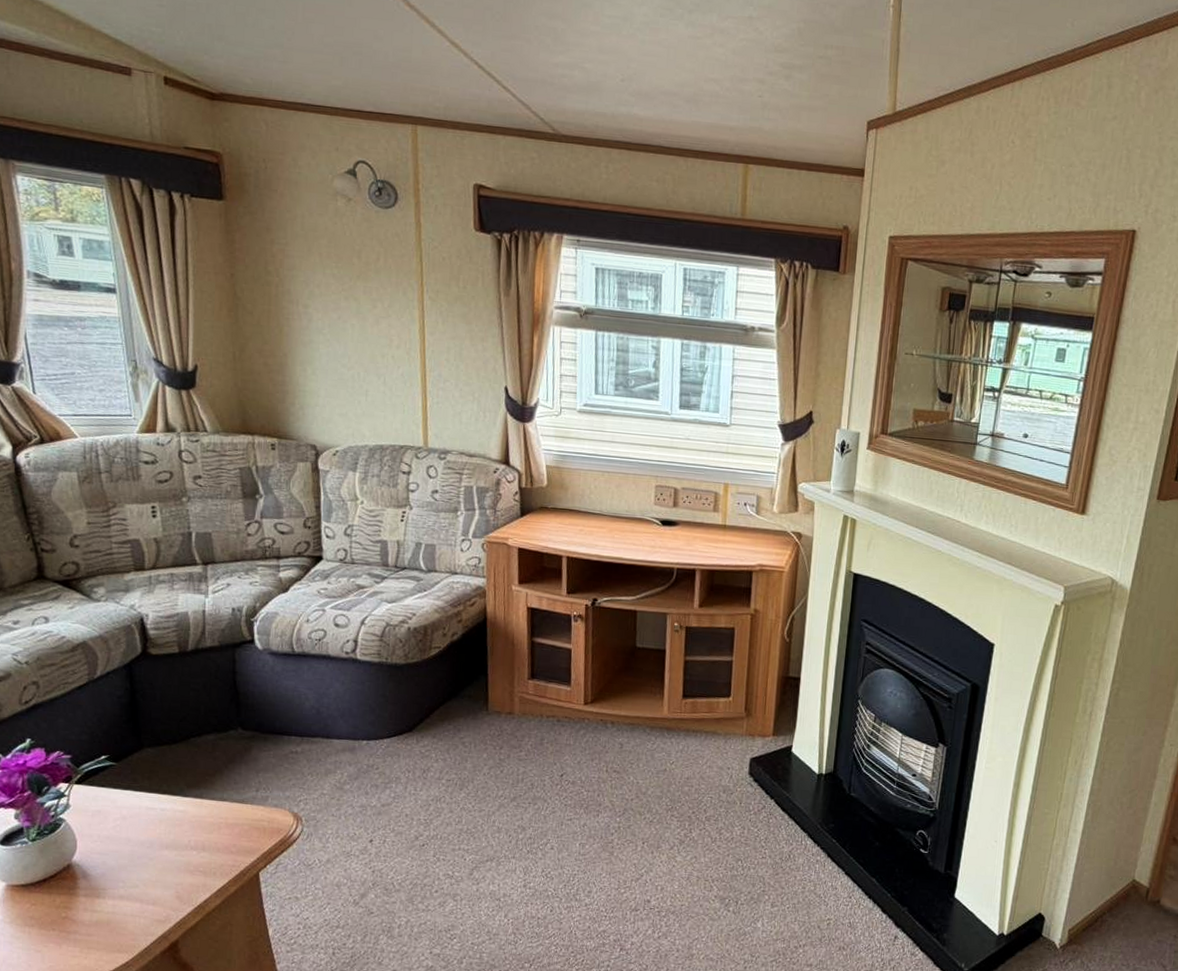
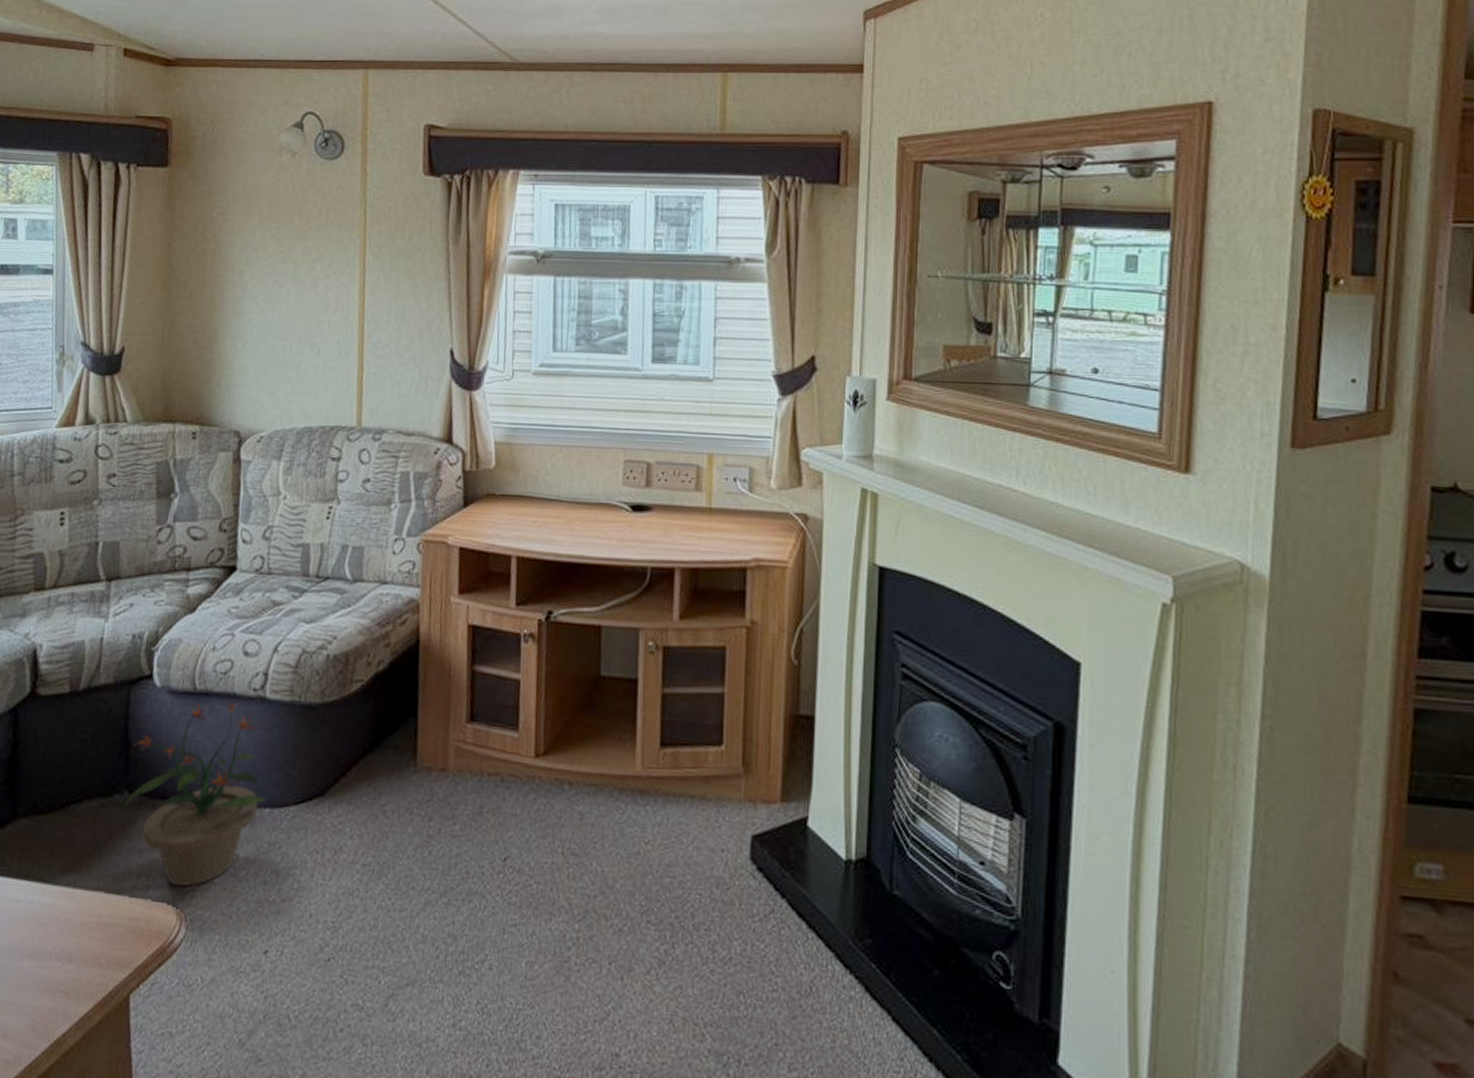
potted plant: none [239,661,365,797] -> present [124,700,269,887]

